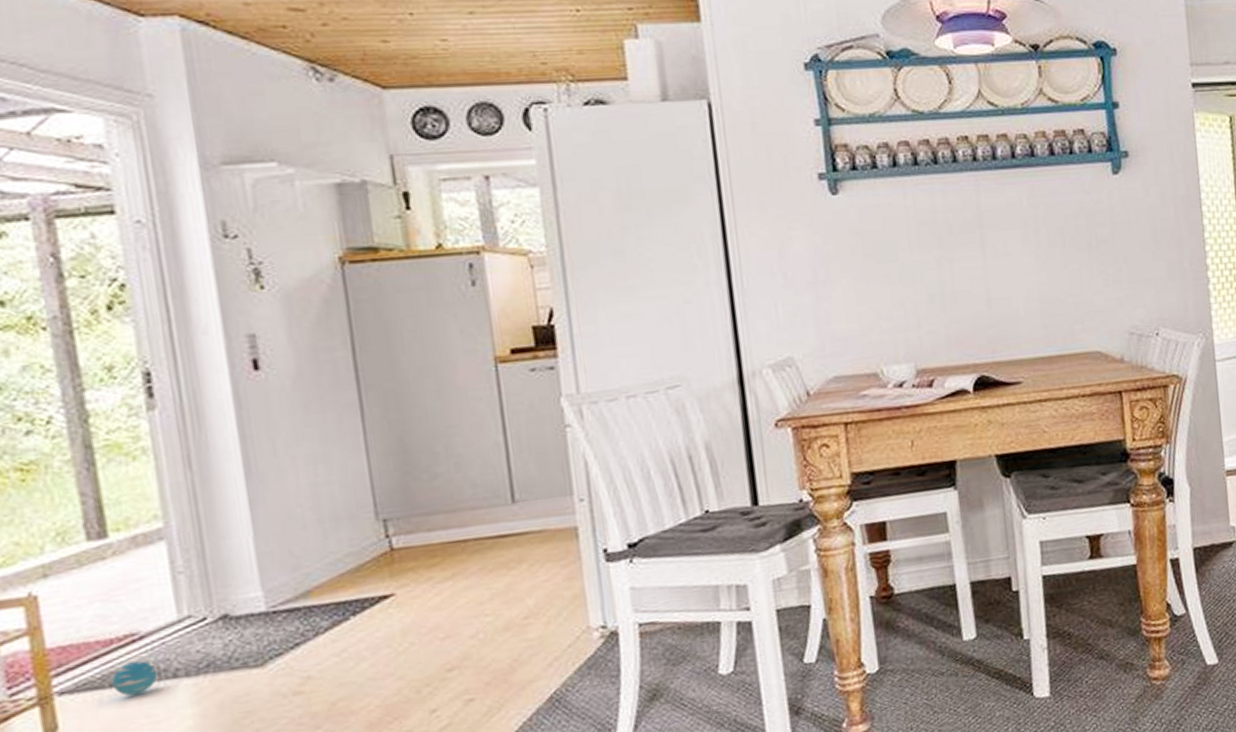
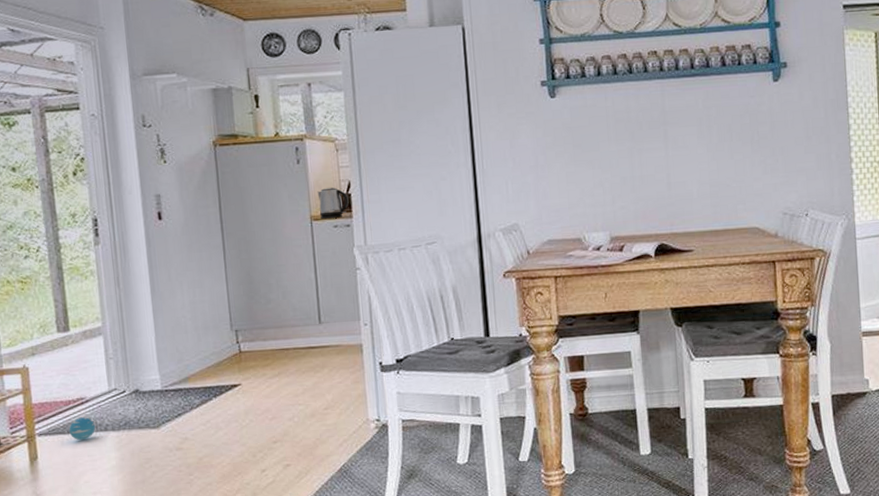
kettle: none [503,316,552,362] -> present [317,187,349,220]

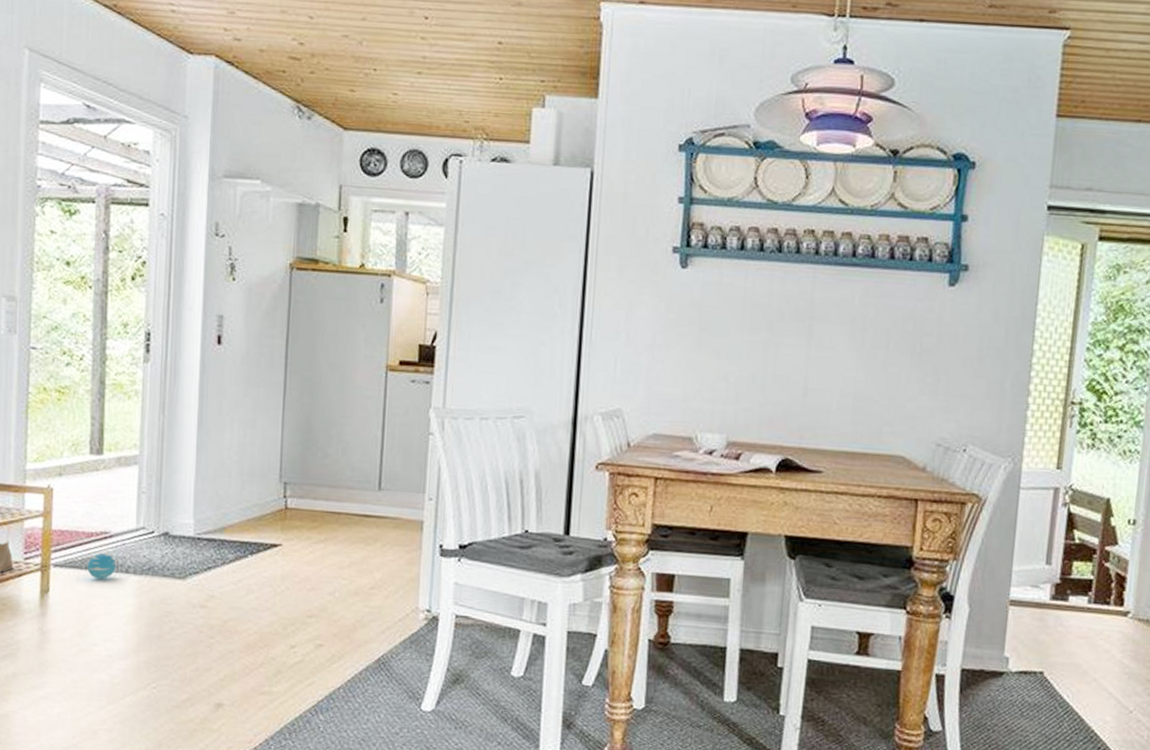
kettle: present [317,187,349,220] -> none [398,334,432,373]

